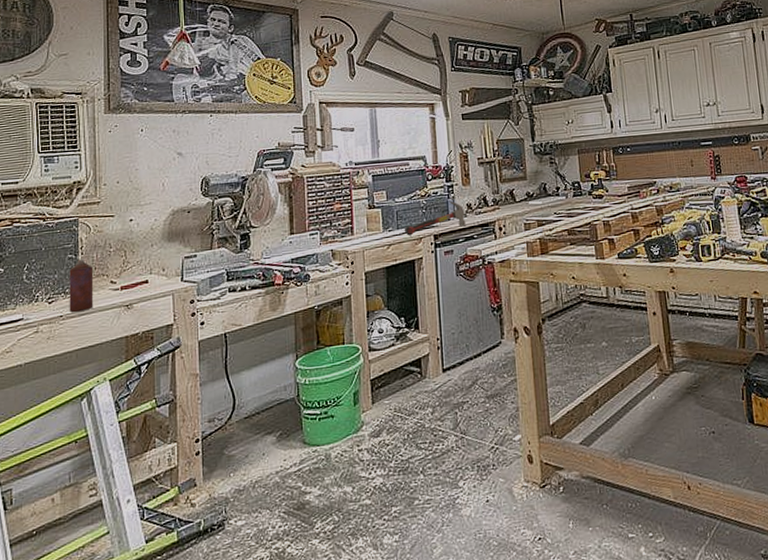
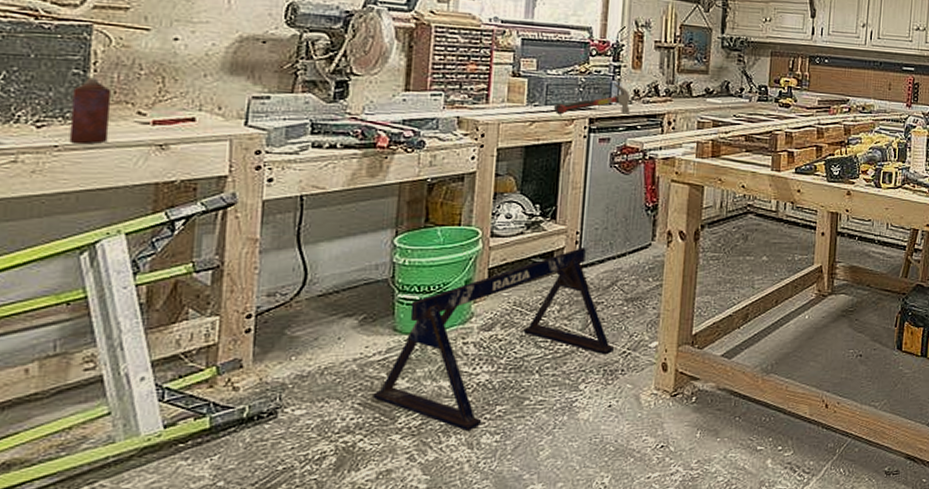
sawhorse: none [294,352,483,534] -> present [372,248,614,432]

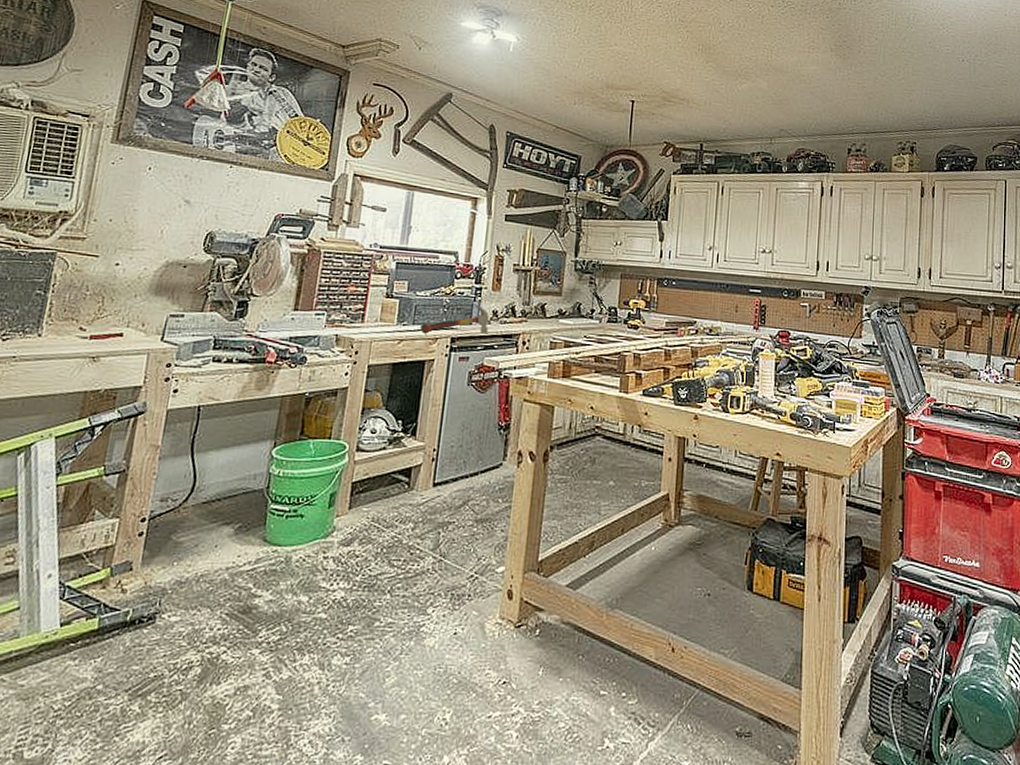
spray can: present [69,77,112,144] -> none [24,297,63,355]
sawhorse: present [372,248,614,432] -> none [239,465,462,651]

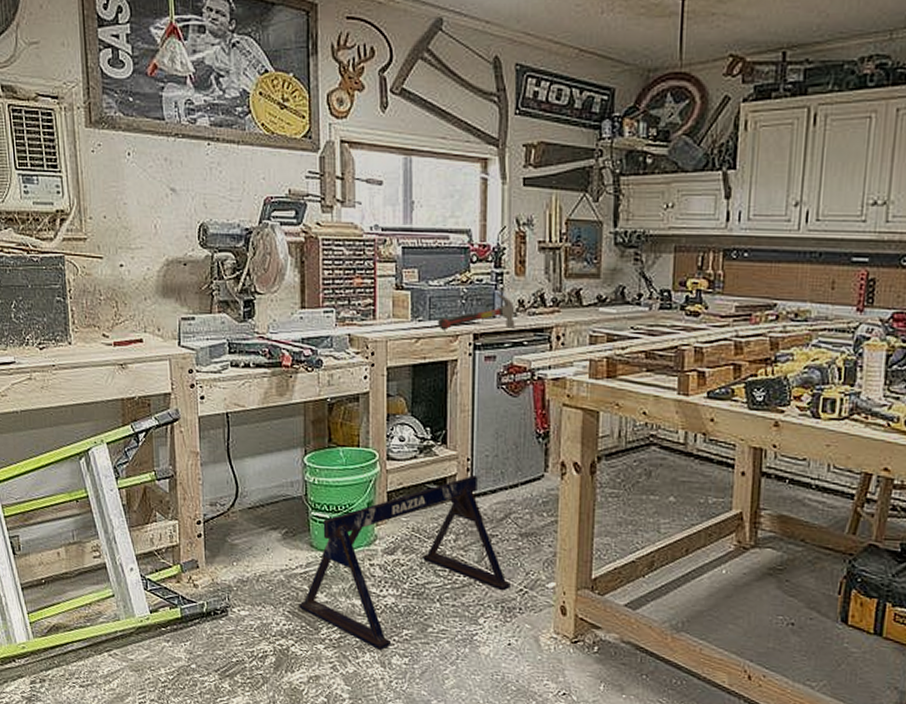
sawhorse: none [239,465,462,651] -> present [299,475,510,651]

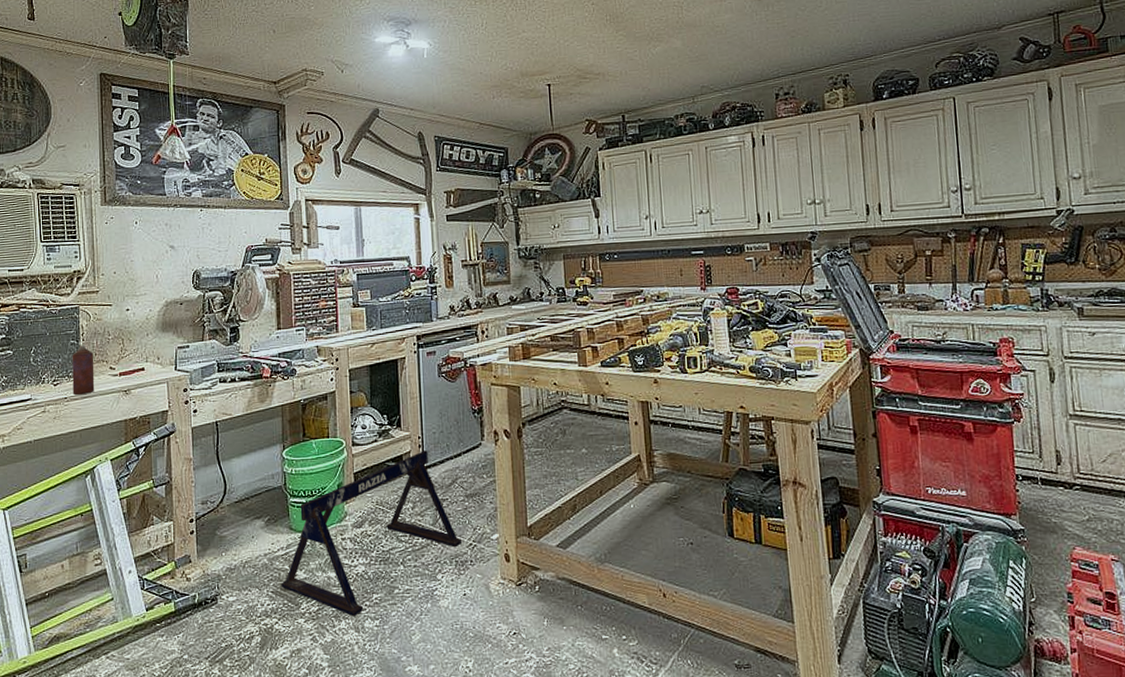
spray can: none [58,304,86,363] -> present [72,345,95,395]
hammer: present [438,294,515,331] -> none [388,303,449,335]

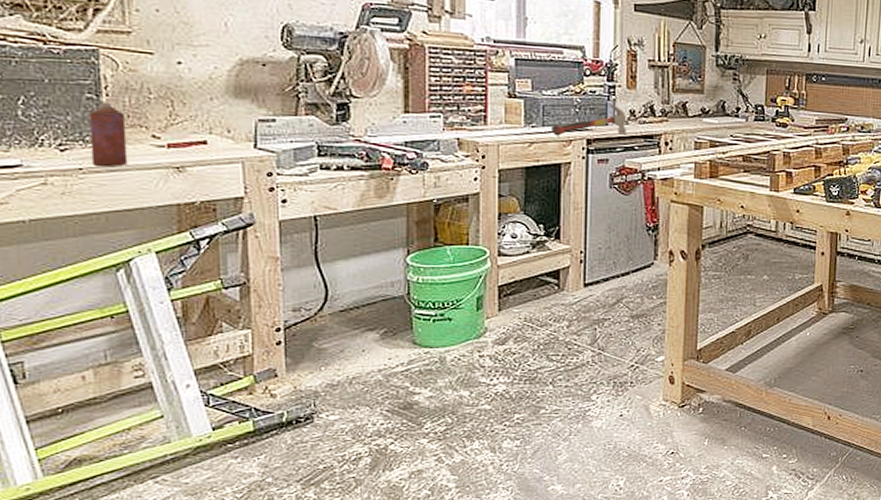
sawhorse: present [281,450,461,617] -> none [399,266,622,437]
hammer: none [388,303,449,335] -> present [552,104,627,136]

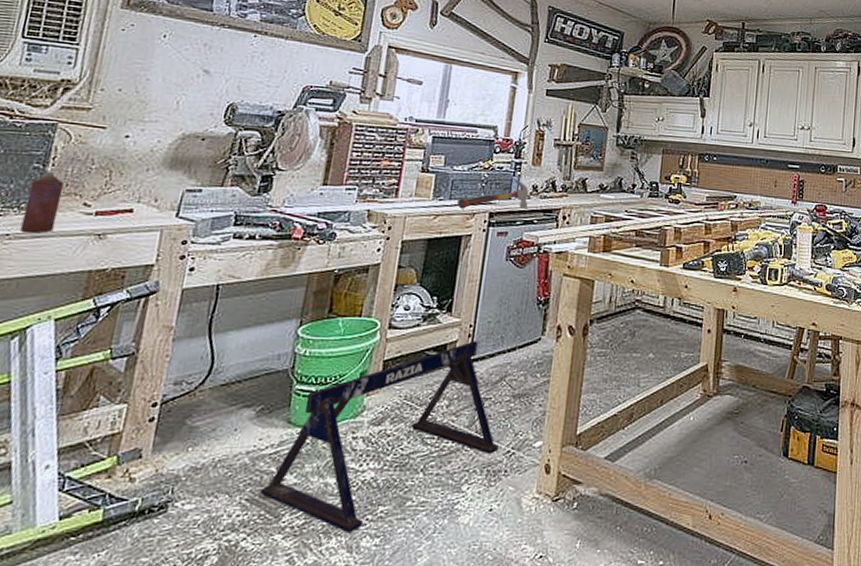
sawhorse: none [399,266,622,437] -> present [260,341,498,534]

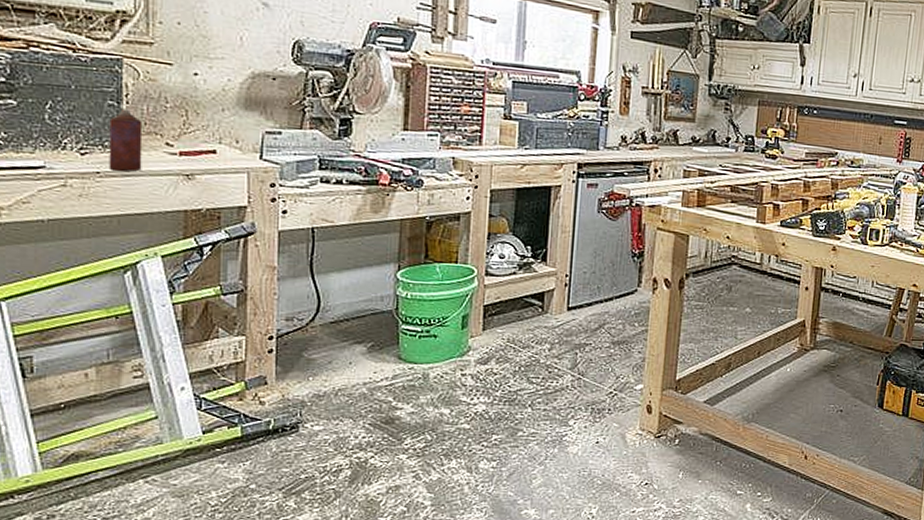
sawhorse: present [260,341,498,534] -> none [381,290,601,457]
hammer: present [457,179,529,209] -> none [544,129,618,160]

